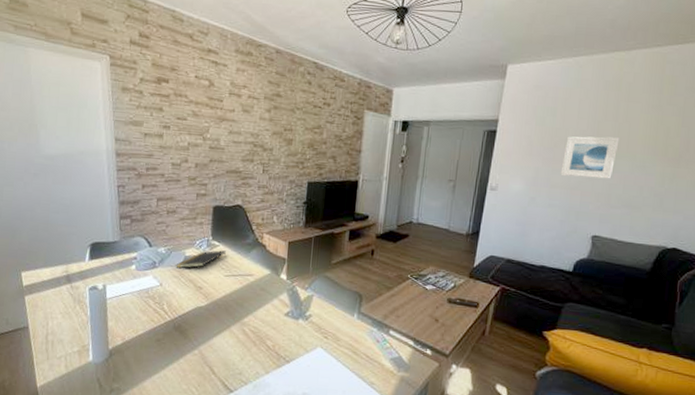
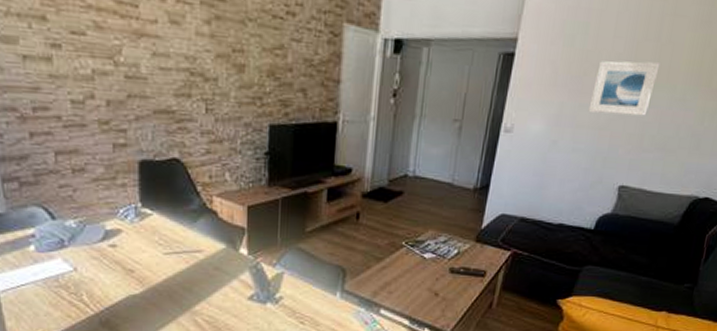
notepad: present [176,249,227,269] -> none [93,219,164,247]

